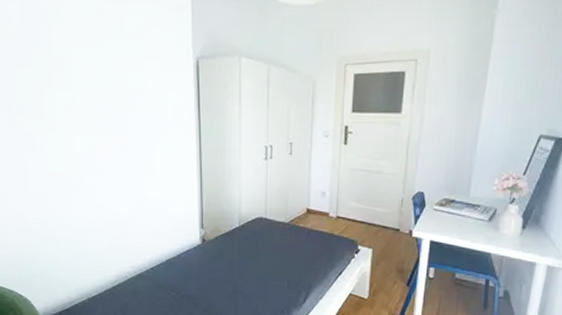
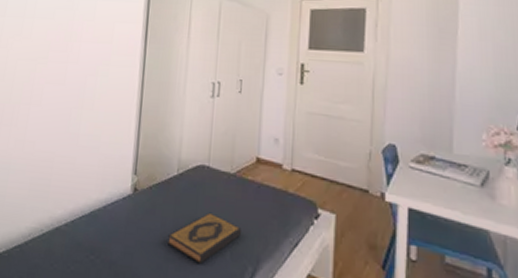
hardback book: none [234,254,295,292] -> present [166,212,241,264]

